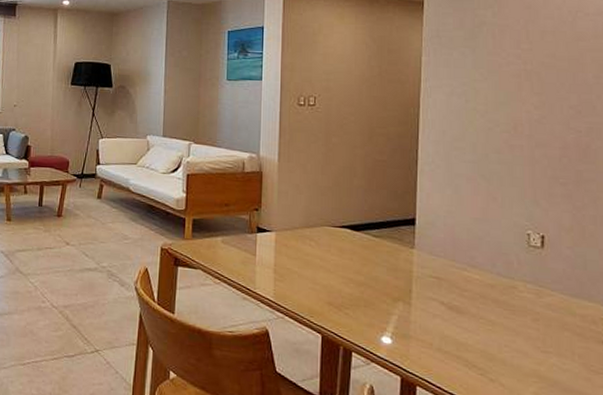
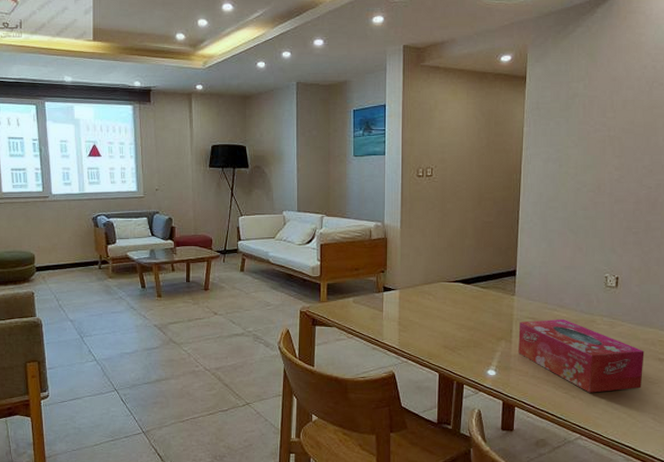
tissue box: none [419,280,583,378] -> present [518,318,645,393]

